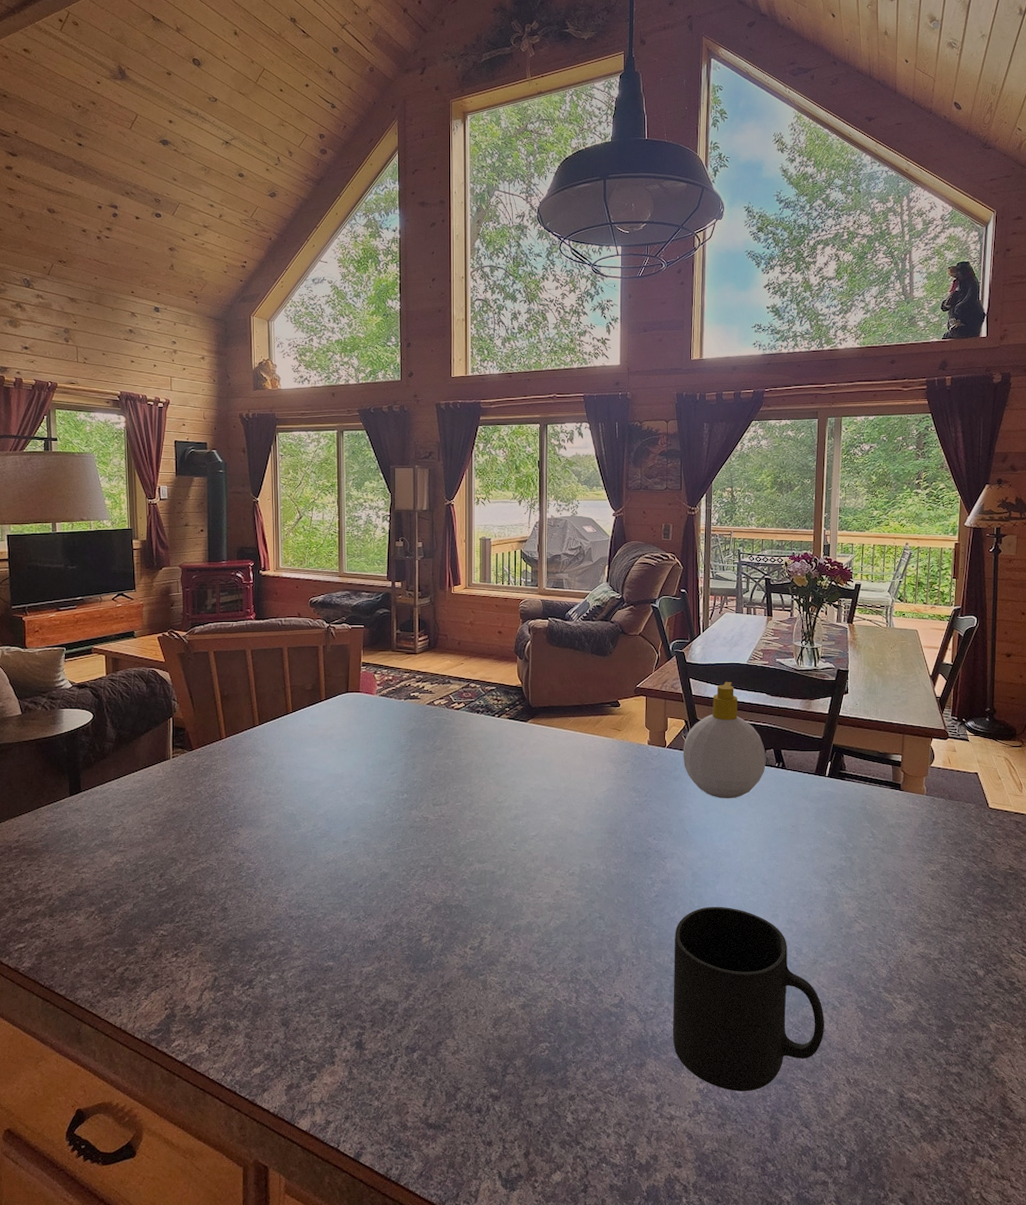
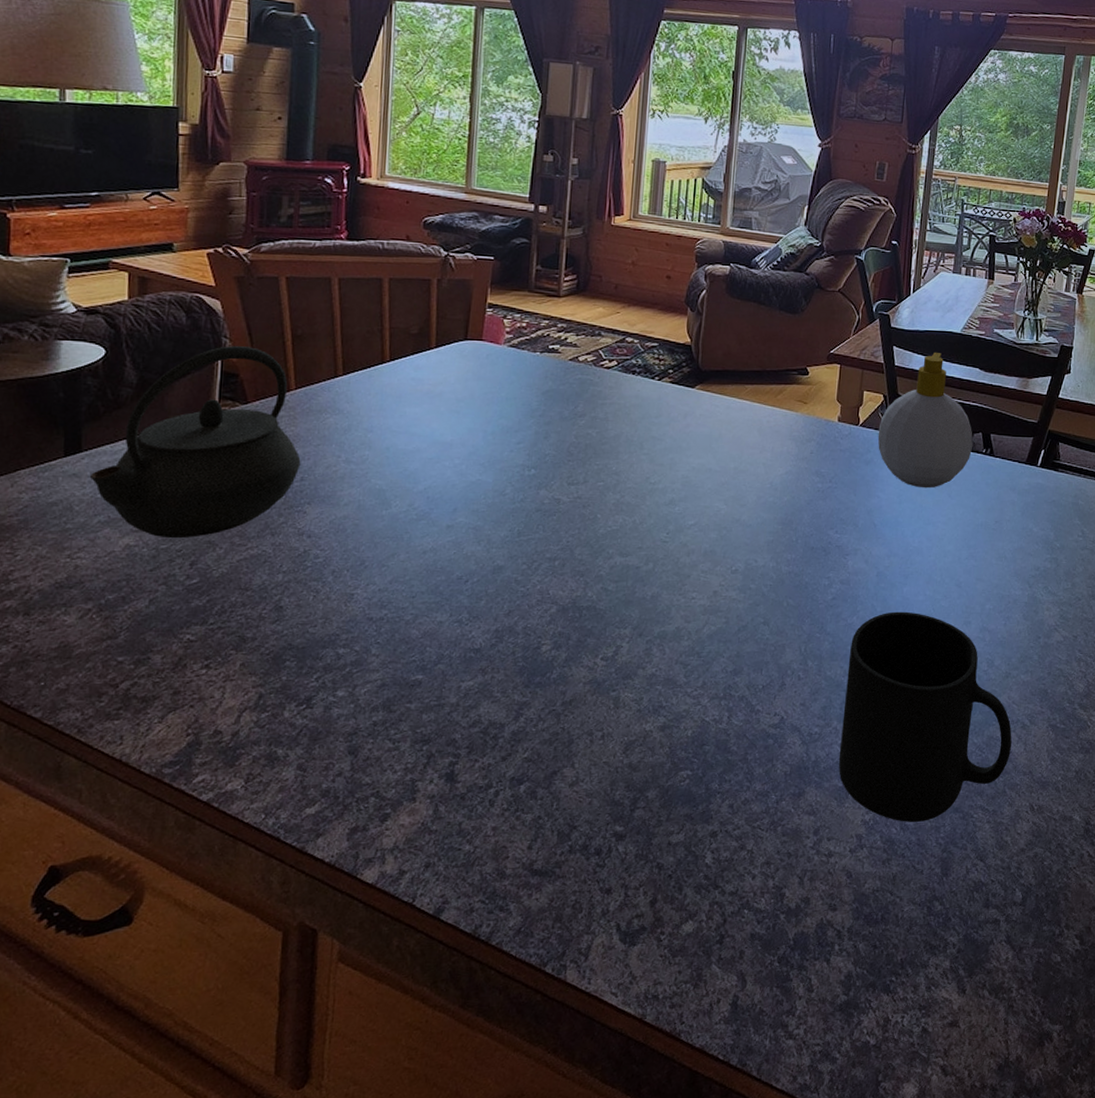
kettle: none [87,706,233,856] -> present [89,345,301,539]

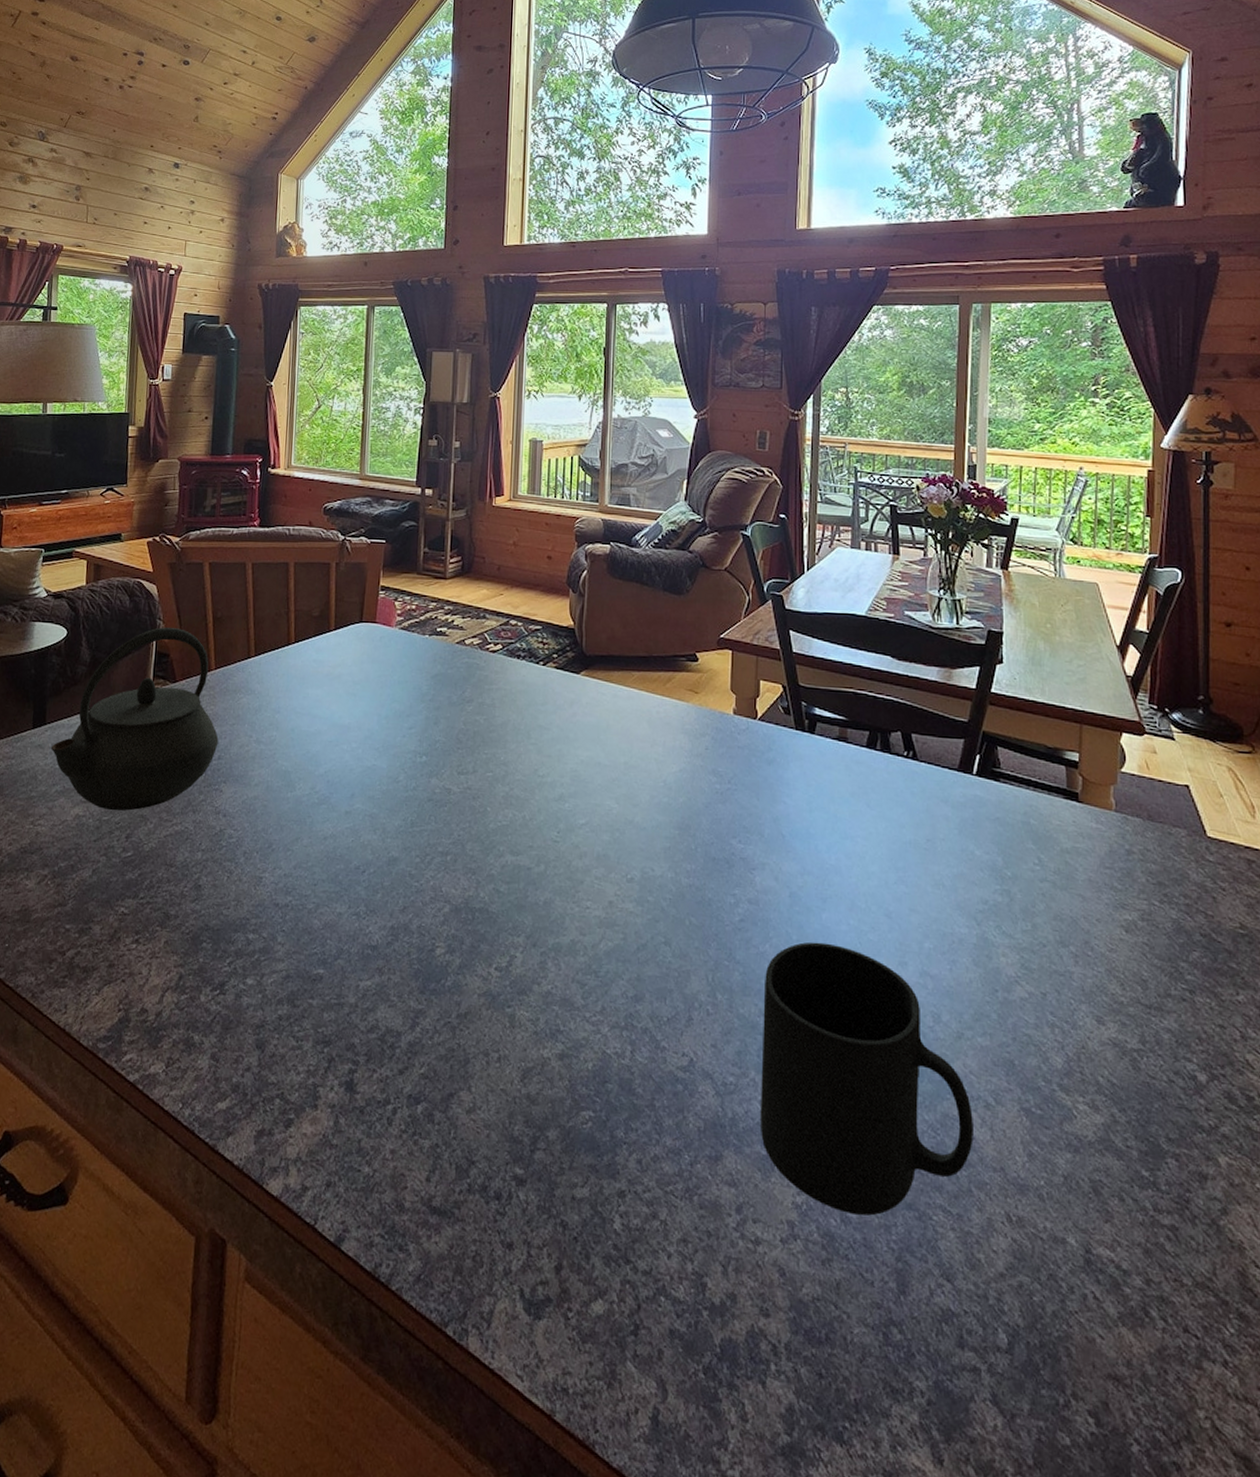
soap bottle: present [877,351,973,488] -> none [779,637,891,796]

